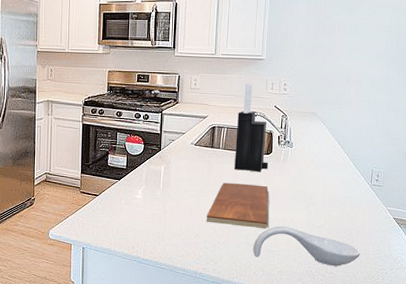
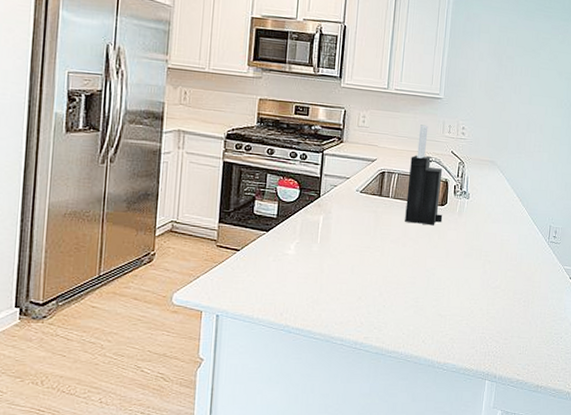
chopping board: present [206,183,270,229] -> none [370,237,443,291]
spoon rest: present [253,225,361,266] -> none [422,286,536,331]

